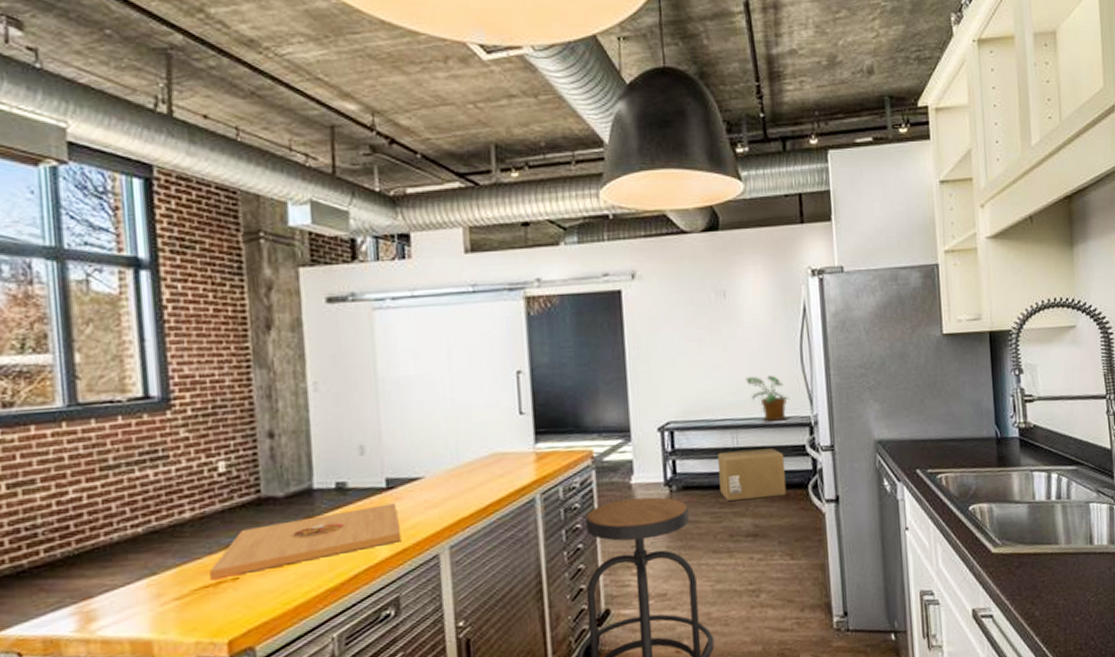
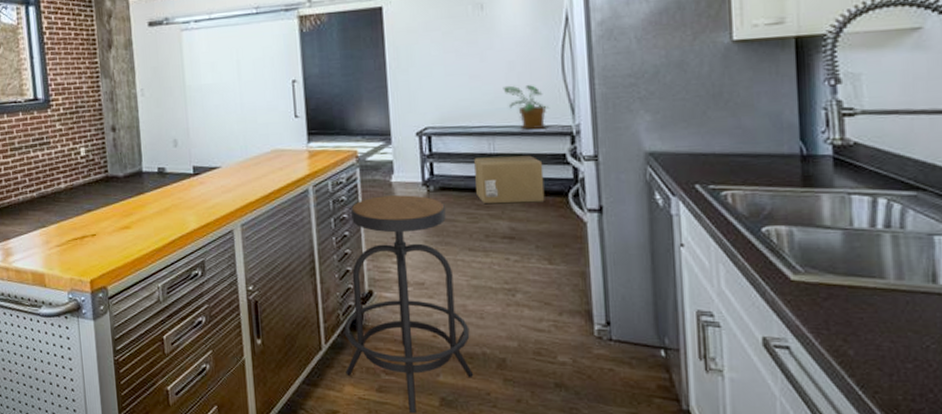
platter: present [210,503,400,581] -> none [77,186,204,235]

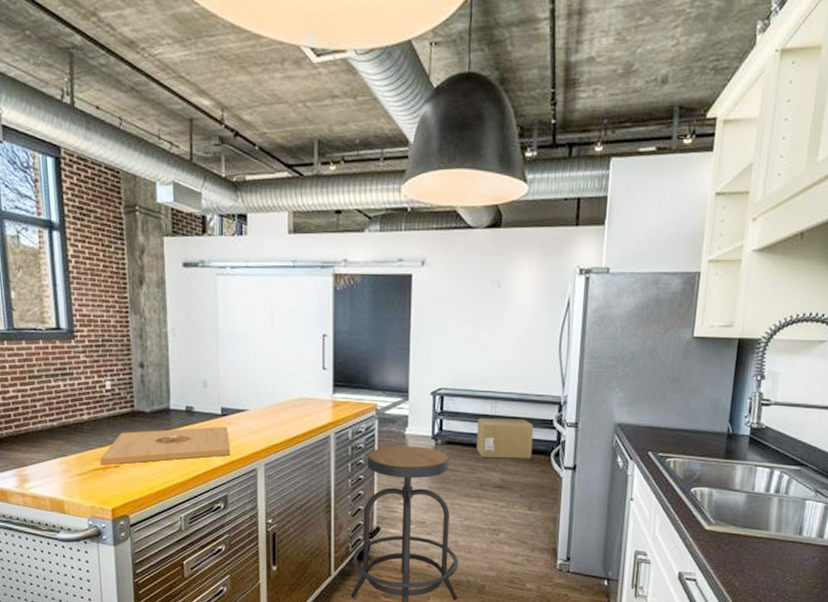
platter: none [77,186,204,235] -> present [100,426,229,466]
potted plant: present [503,85,550,129] -> none [509,357,546,397]

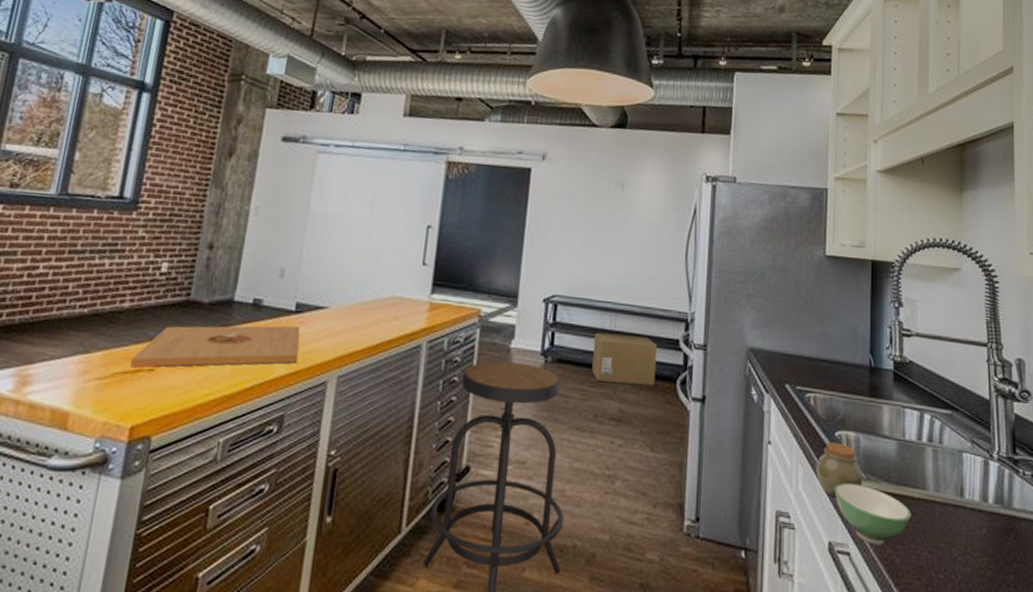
jar: none [671,497,713,540] -> present [816,442,863,498]
bowl: none [686,528,753,573] -> present [834,483,912,545]

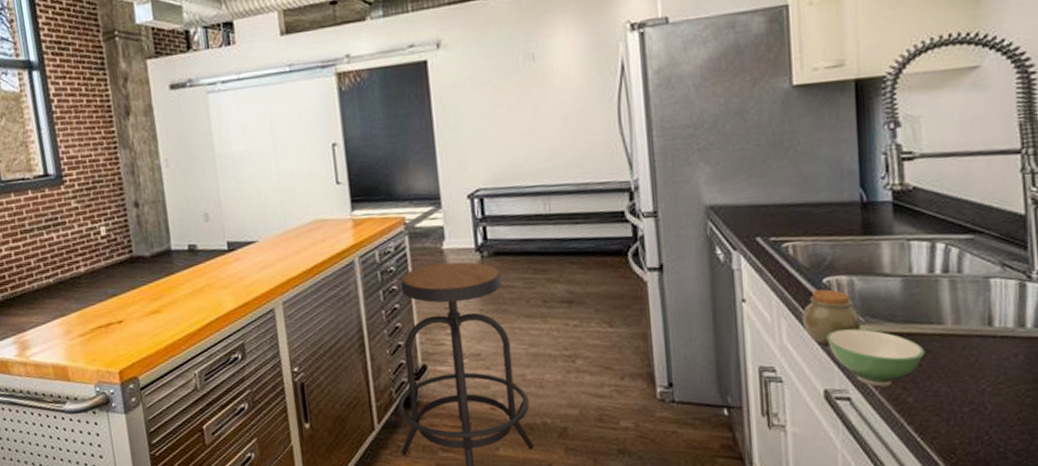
platter: present [130,325,300,368] -> none [101,263,242,322]
box: present [592,333,658,386] -> none [529,214,604,268]

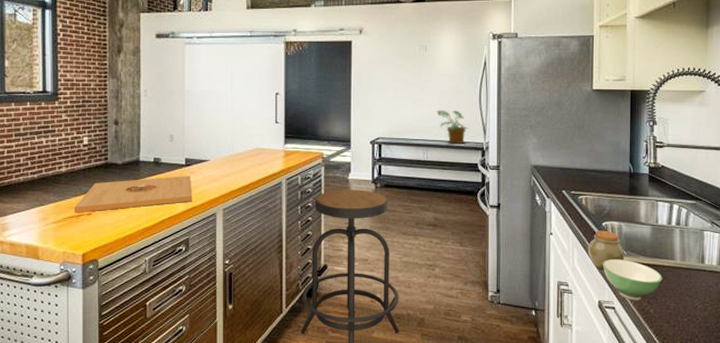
platter: none [101,263,242,322] -> present [75,176,192,213]
potted plant: none [557,140,607,187] -> present [436,110,469,144]

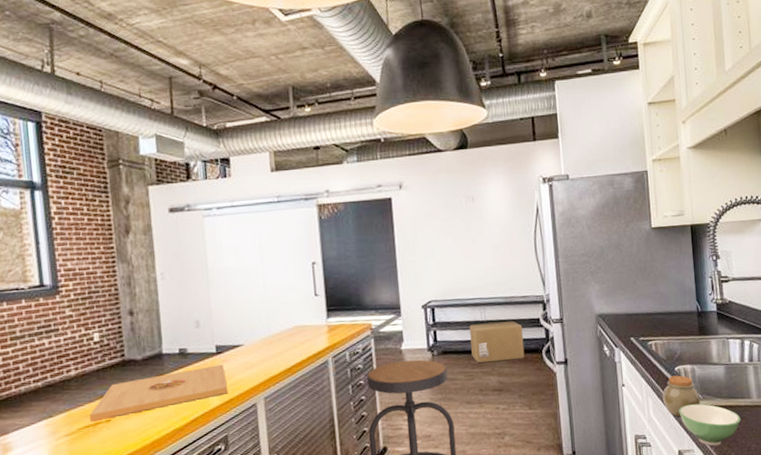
box: none [412,163,461,199] -> present [469,321,525,364]
potted plant: present [436,110,469,144] -> none [490,263,527,300]

